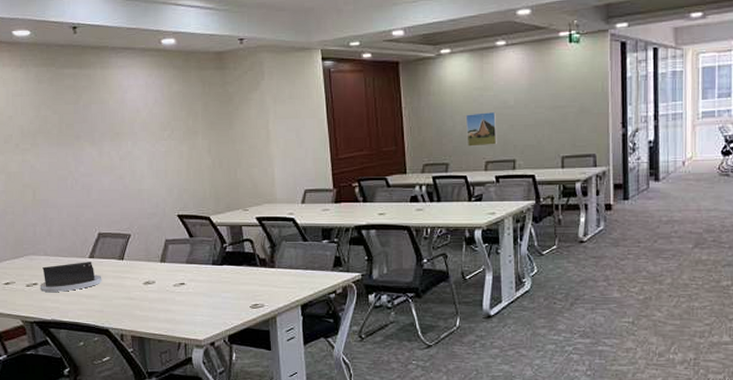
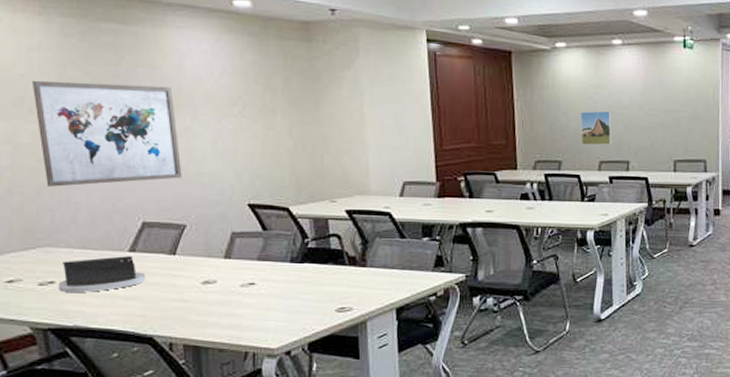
wall art: none [17,118,127,206] -> present [31,80,182,187]

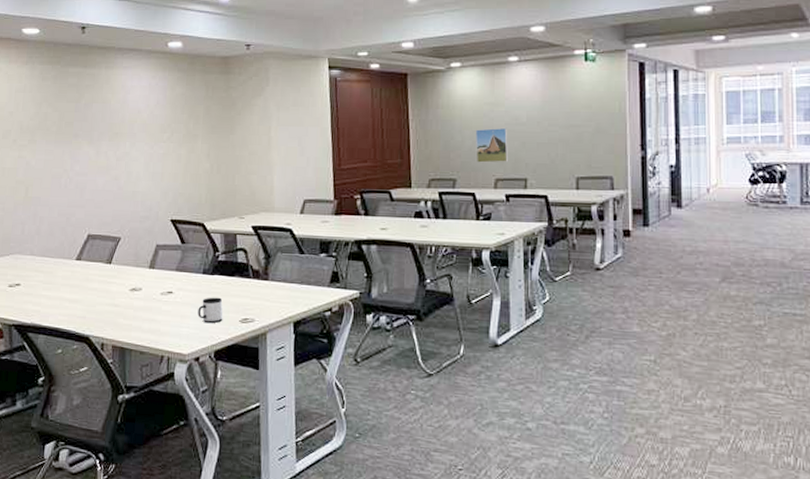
wall art: present [31,80,182,187] -> none [17,116,121,204]
desk organizer: present [58,255,146,292] -> none [22,263,88,295]
mug: none [286,287,317,315] -> present [198,297,223,324]

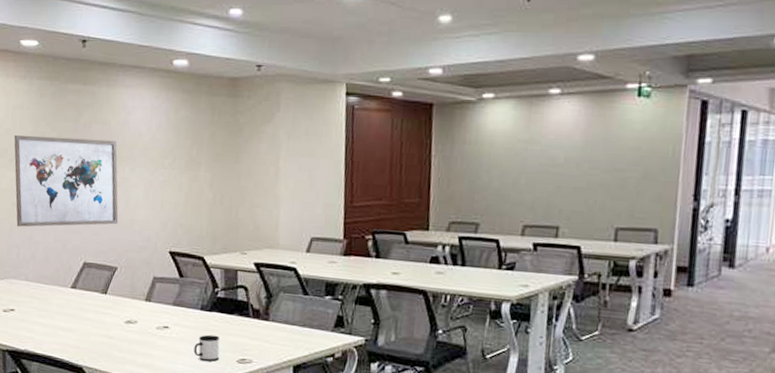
wall art: none [17,116,121,204] -> present [14,134,119,227]
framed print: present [475,127,508,163] -> none [503,168,541,208]

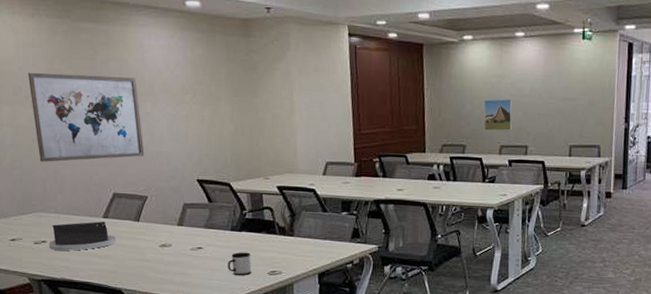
desk organizer: none [16,291,82,322] -> present [49,221,116,251]
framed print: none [503,168,541,208] -> present [483,98,513,131]

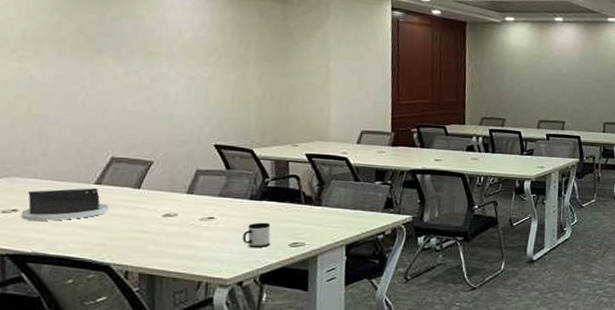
wall art: present [27,72,144,162] -> none [18,23,155,122]
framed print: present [483,98,513,131] -> none [523,77,551,107]

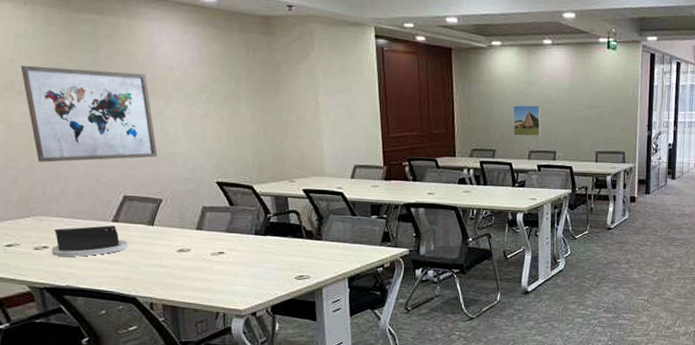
wall art: none [18,23,155,122] -> present [20,64,158,162]
mug: present [242,222,271,248] -> none [252,256,278,281]
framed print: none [523,77,551,107] -> present [512,105,541,137]

